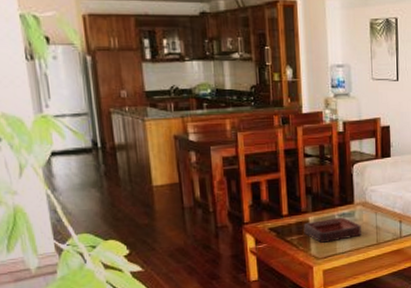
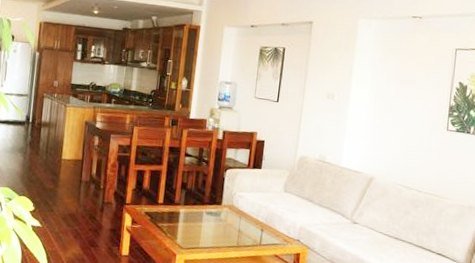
decorative tray: present [303,217,361,243] -> none [174,213,225,236]

